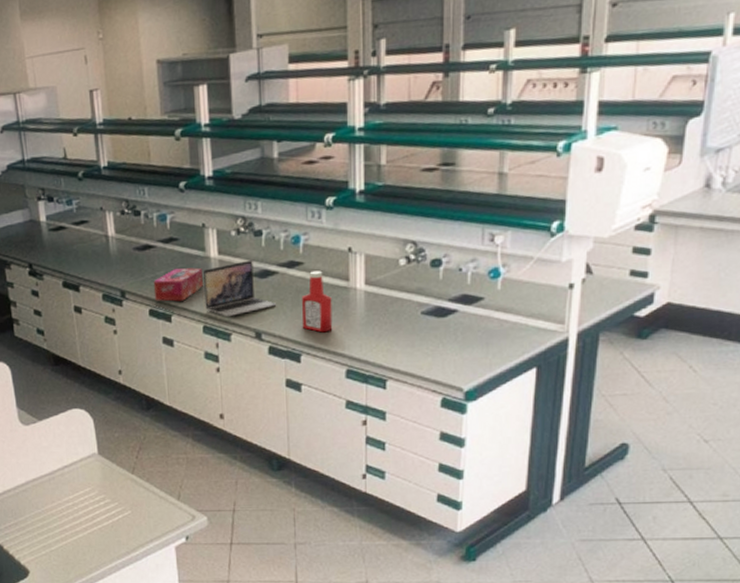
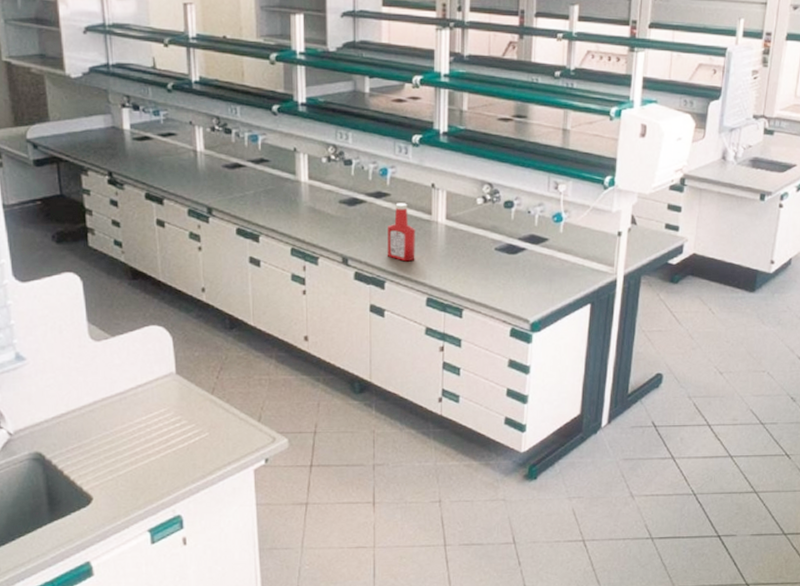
tissue box: present [153,267,203,302] -> none [242,189,292,222]
laptop: present [202,260,277,317] -> none [292,187,364,241]

